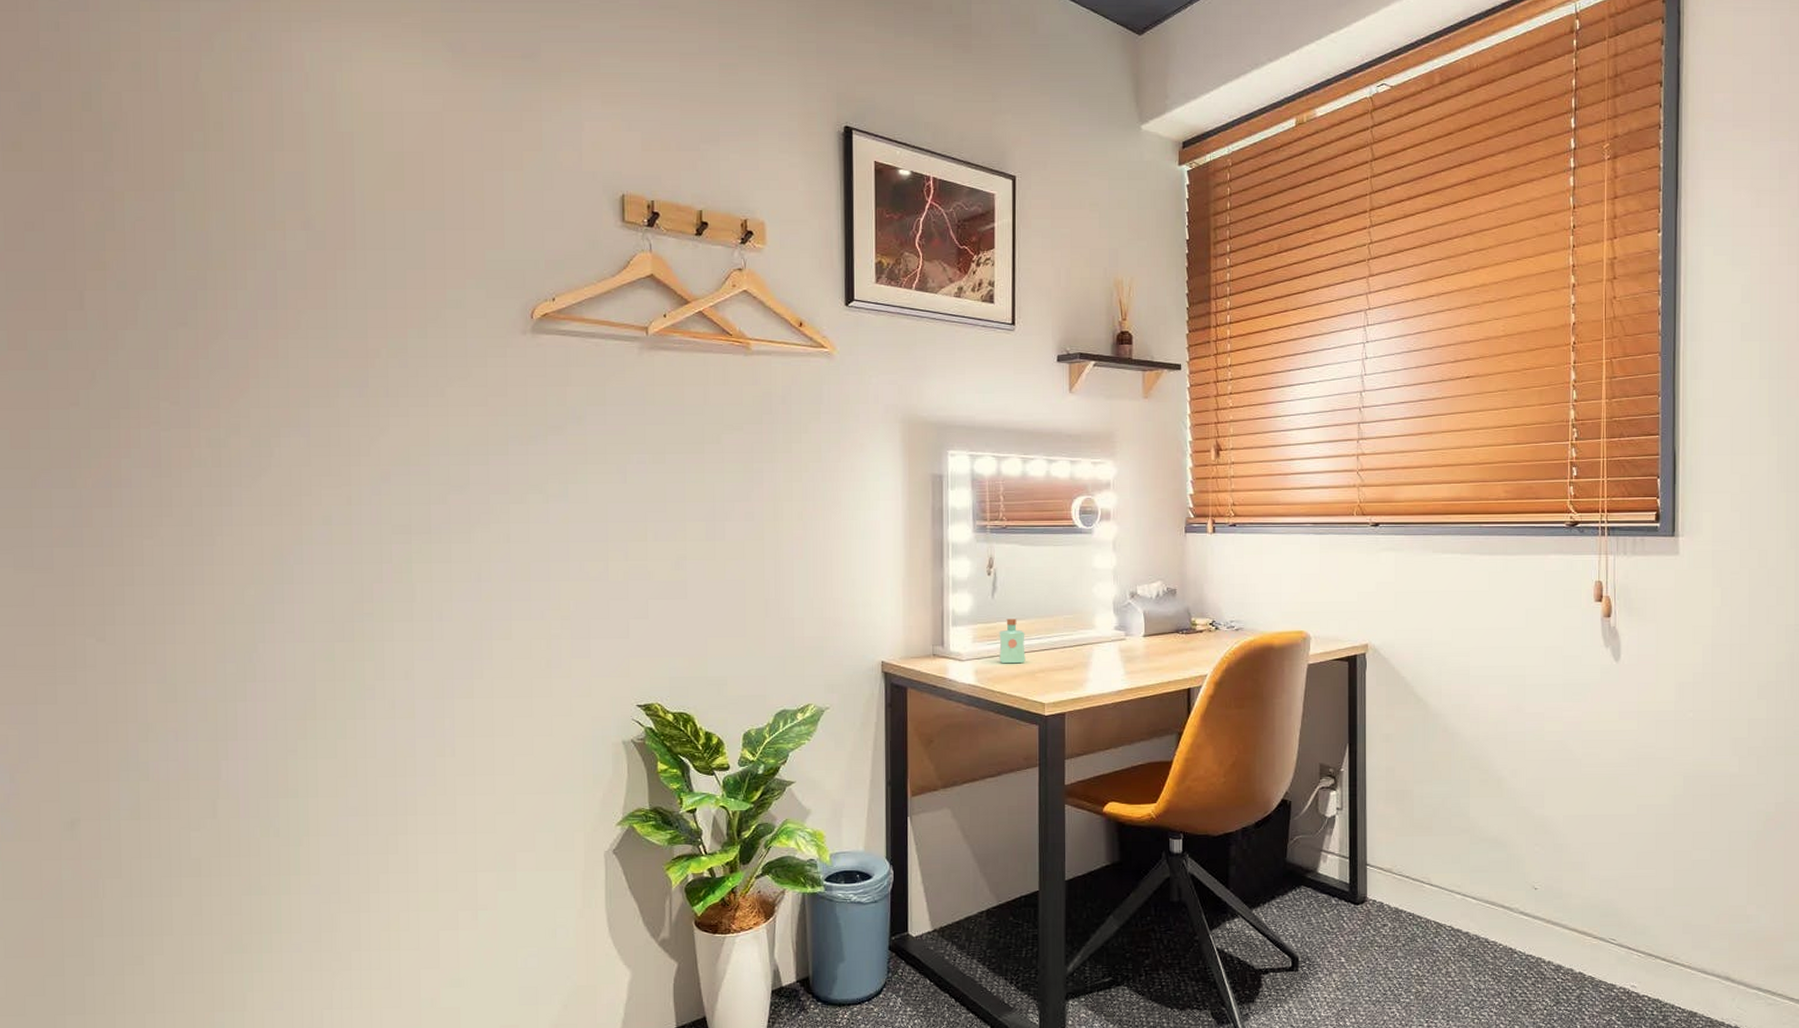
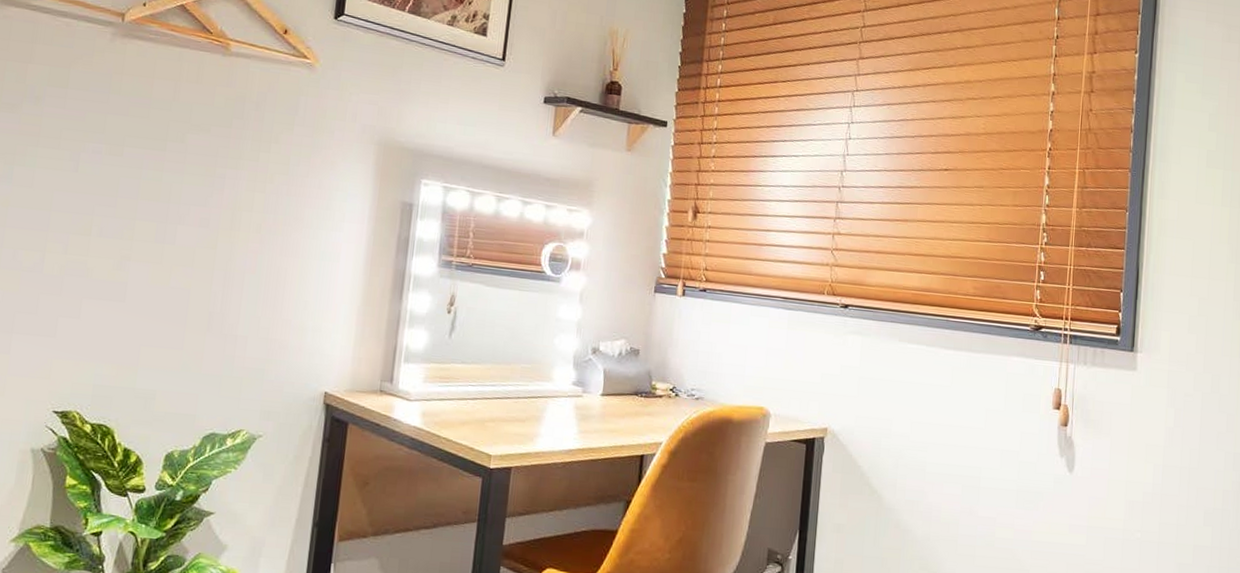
perfume: present [999,618,1026,664] -> none [449,361,479,410]

